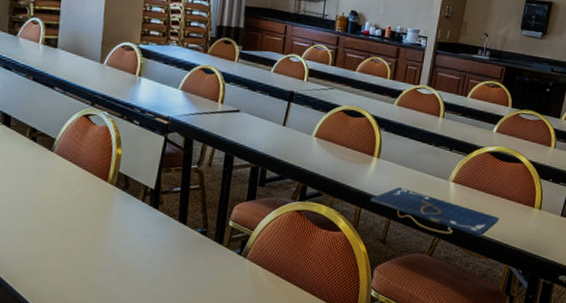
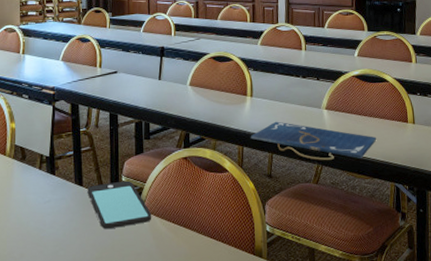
tablet: none [190,225,255,272] -> present [87,180,152,229]

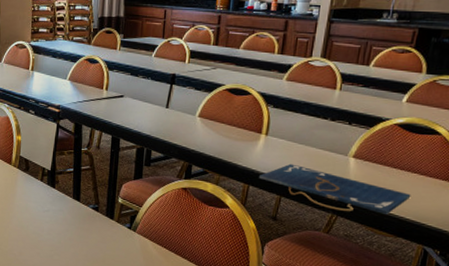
tablet: present [87,180,152,229] -> none [84,202,145,244]

